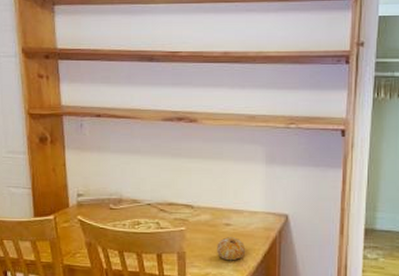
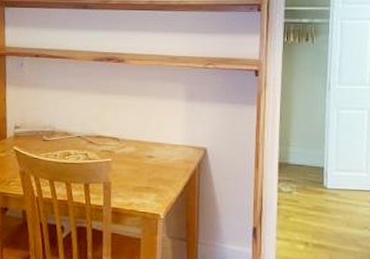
fruit: present [217,237,246,261] -> none [140,168,167,192]

